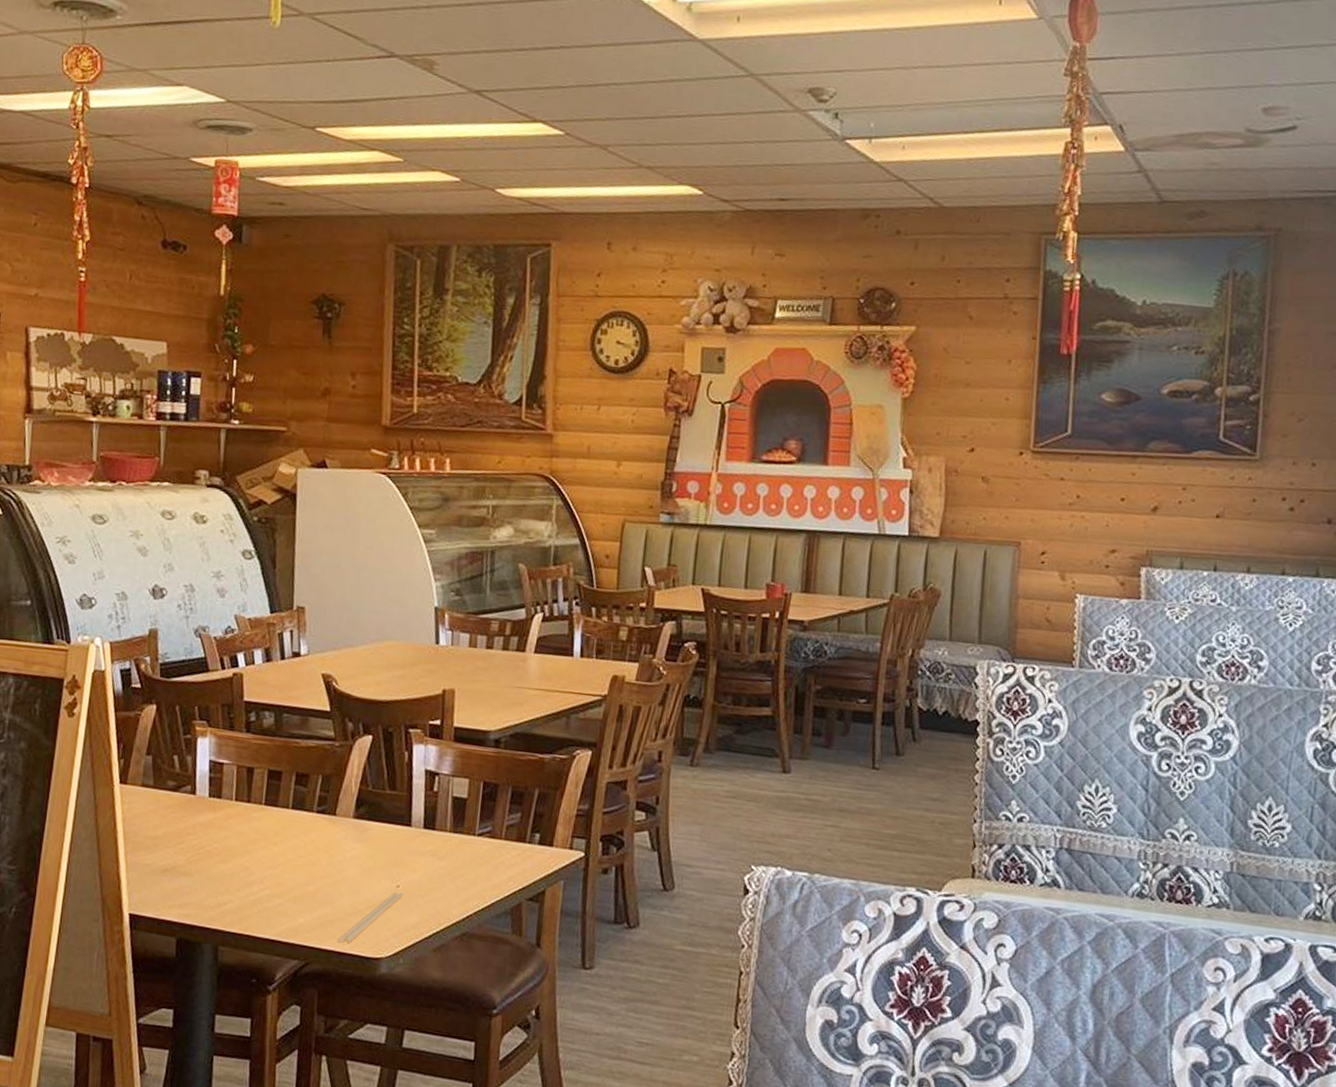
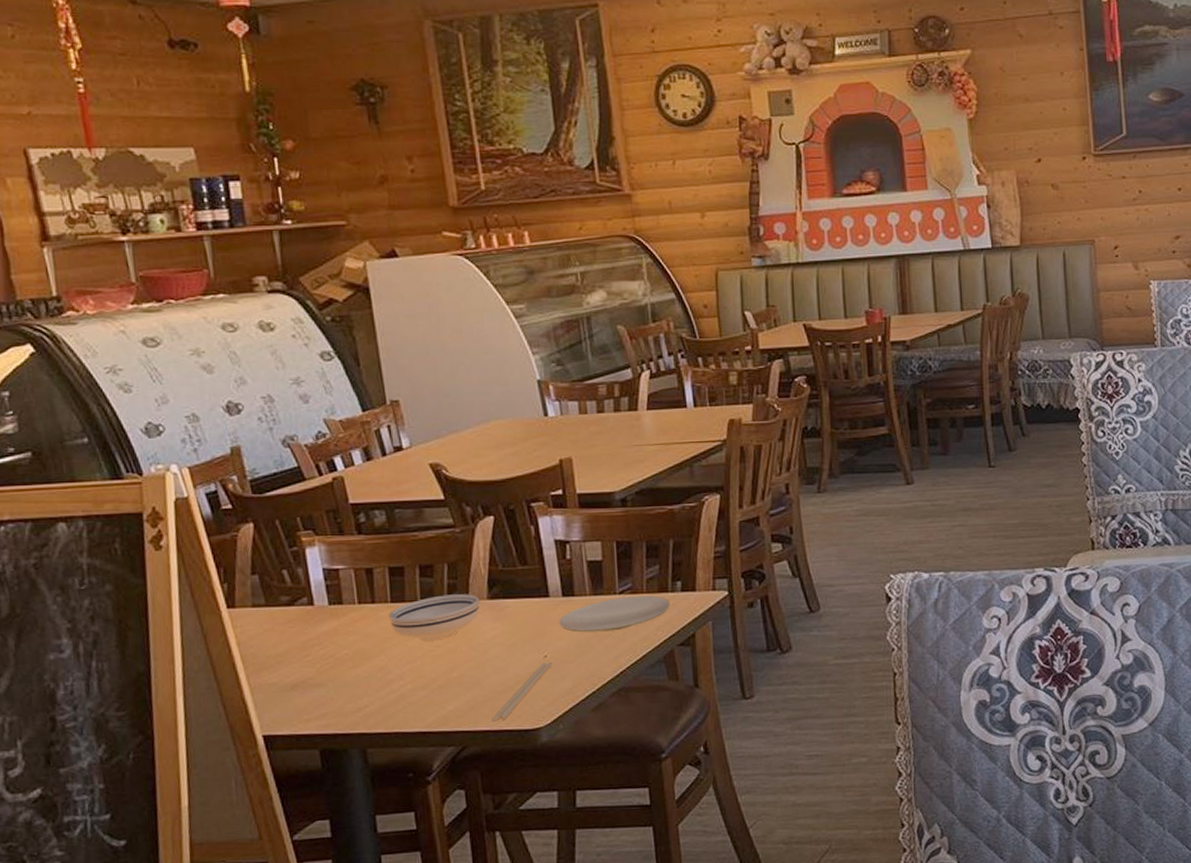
bowl: none [260,806,346,851] -> present [388,594,480,641]
plate: none [416,839,526,873] -> present [559,596,671,633]

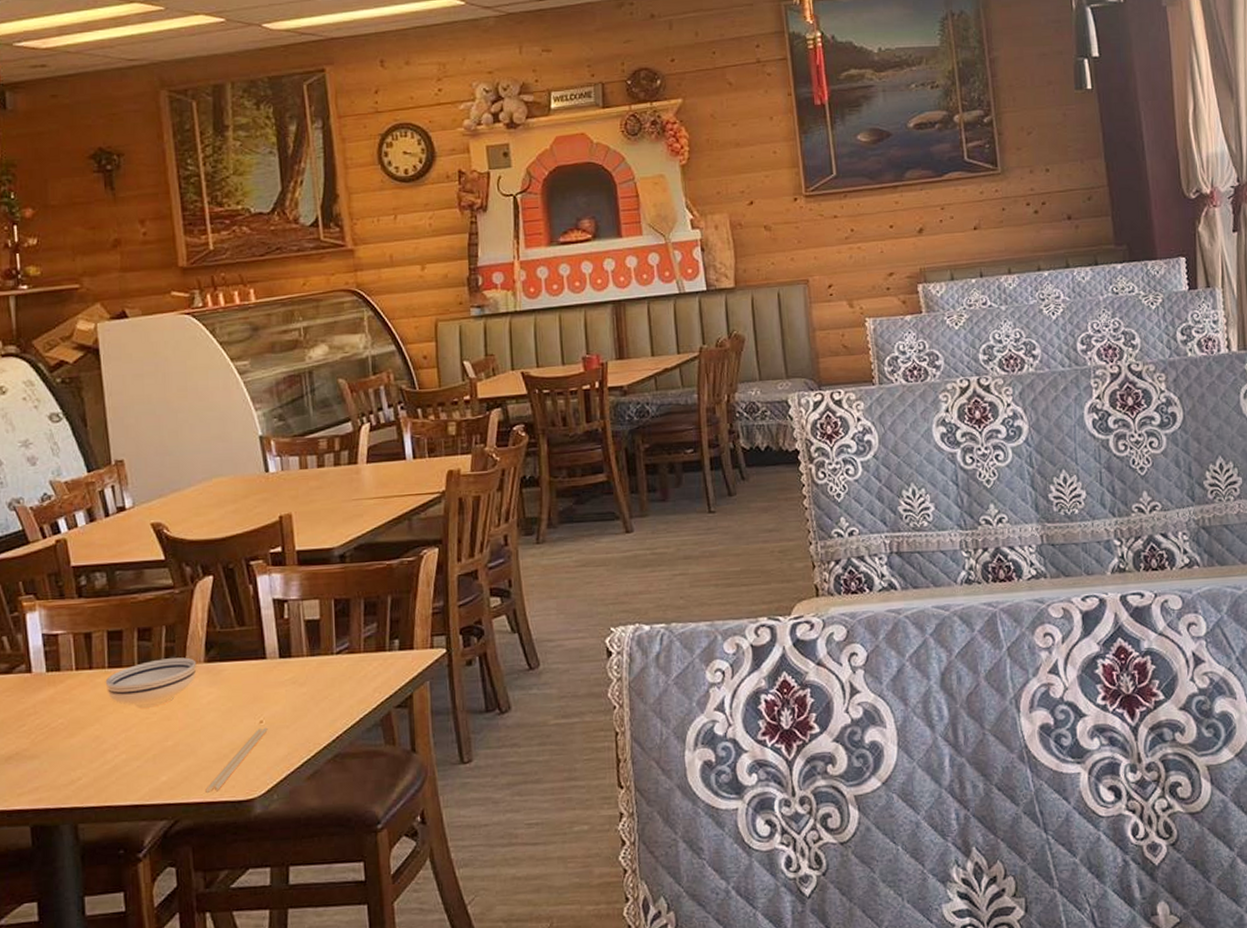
plate: present [559,596,671,633] -> none [275,655,388,696]

